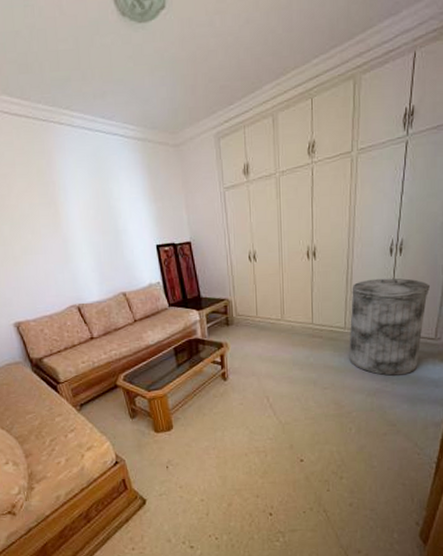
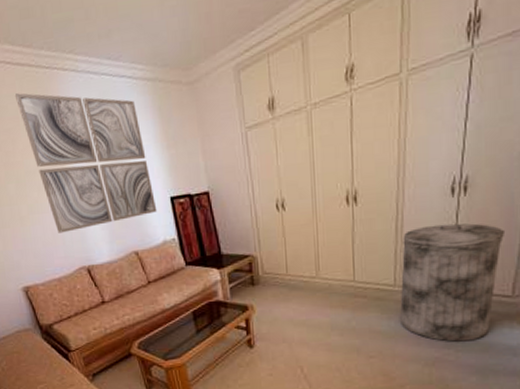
wall art: none [11,141,144,273] -> present [14,93,157,233]

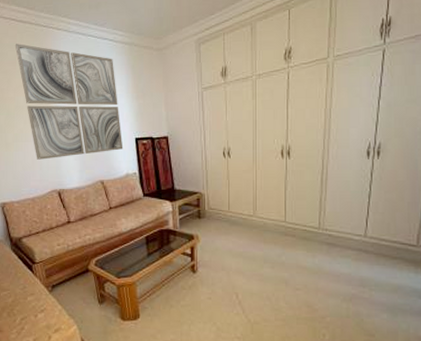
trash can: present [400,223,504,342] -> none [323,180,410,282]

